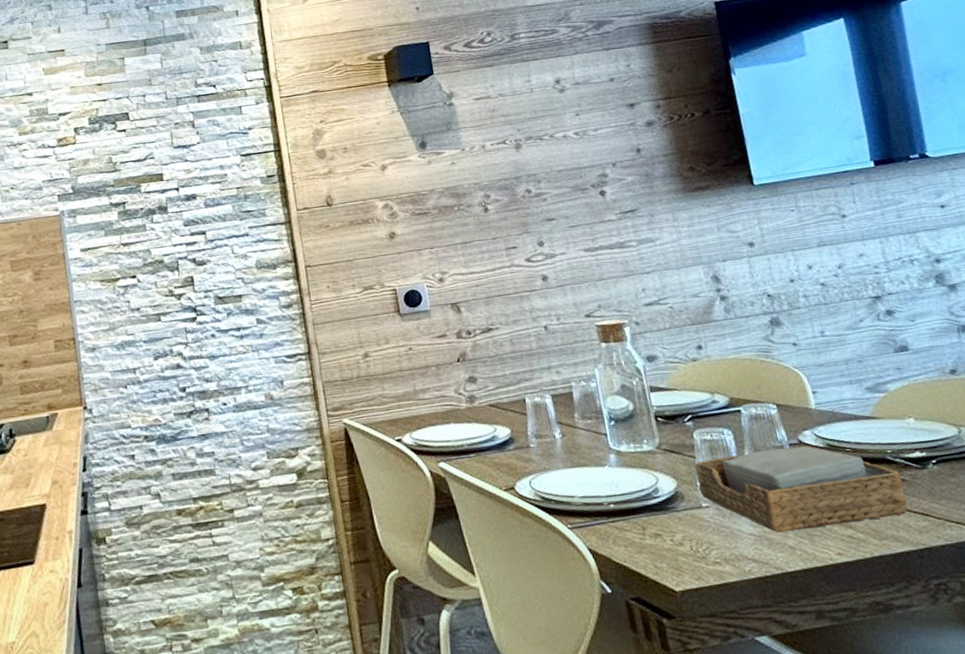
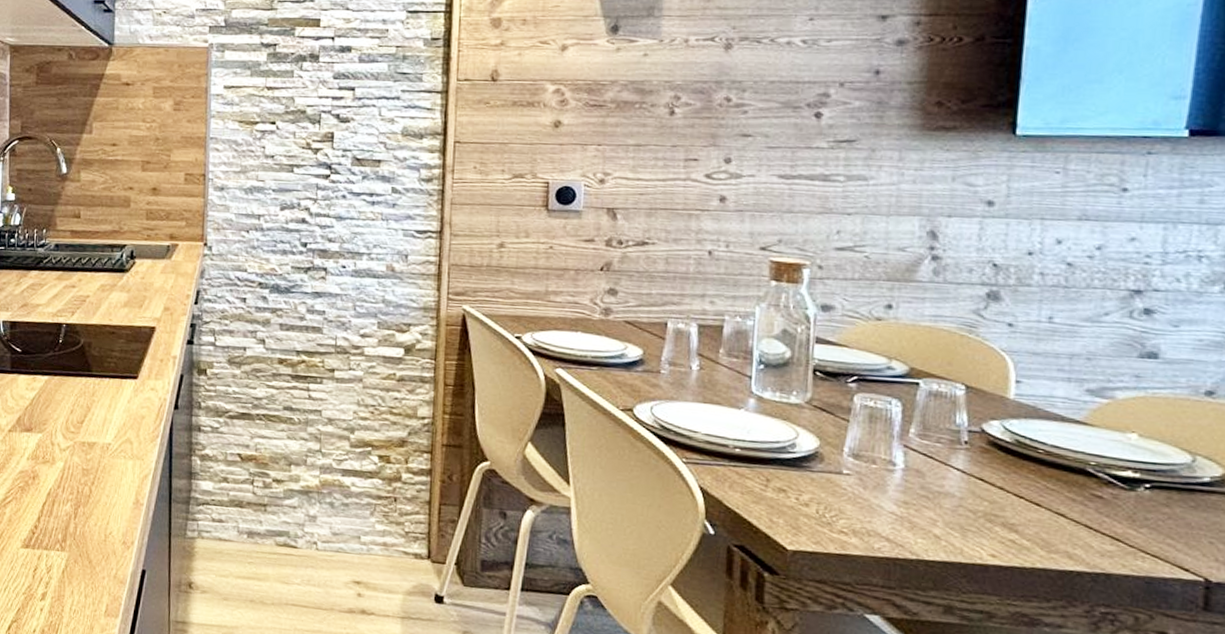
napkin holder: present [694,445,908,533] -> none [843,425,1099,533]

